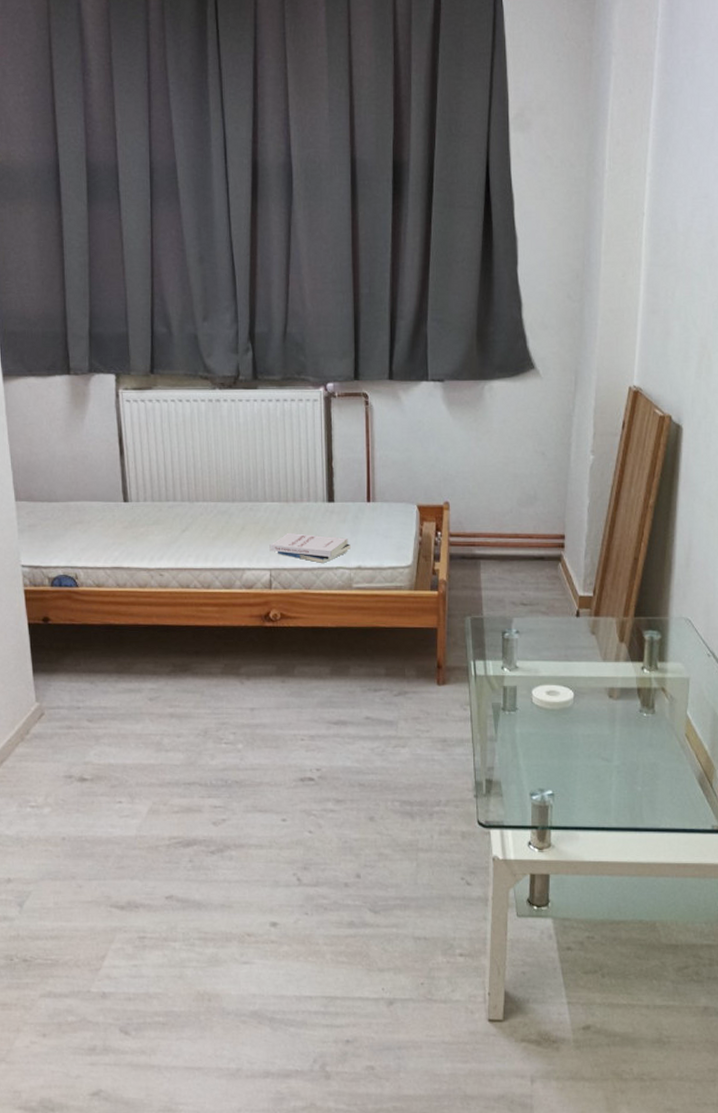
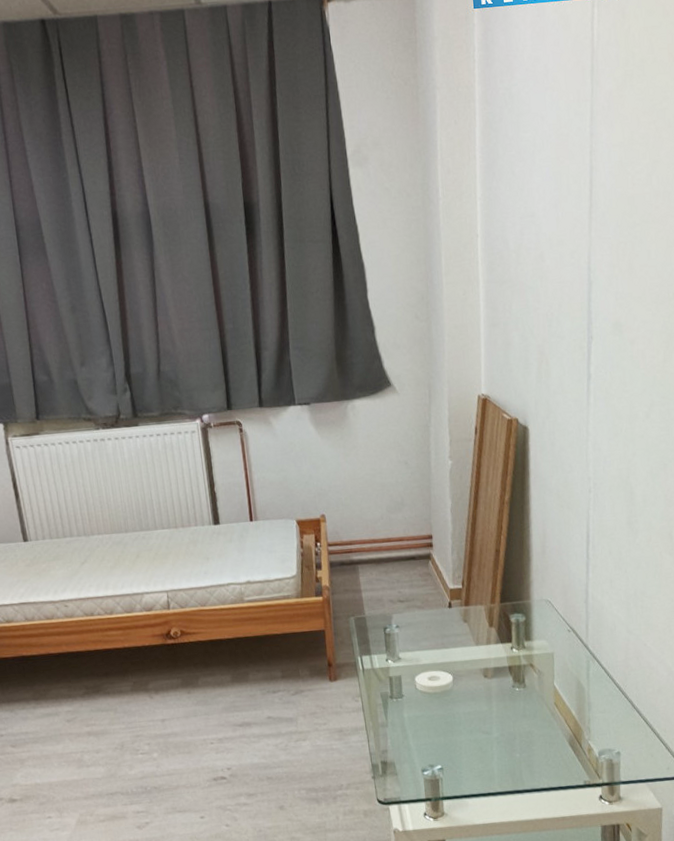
books: present [269,532,351,563] -> none [164,555,239,581]

